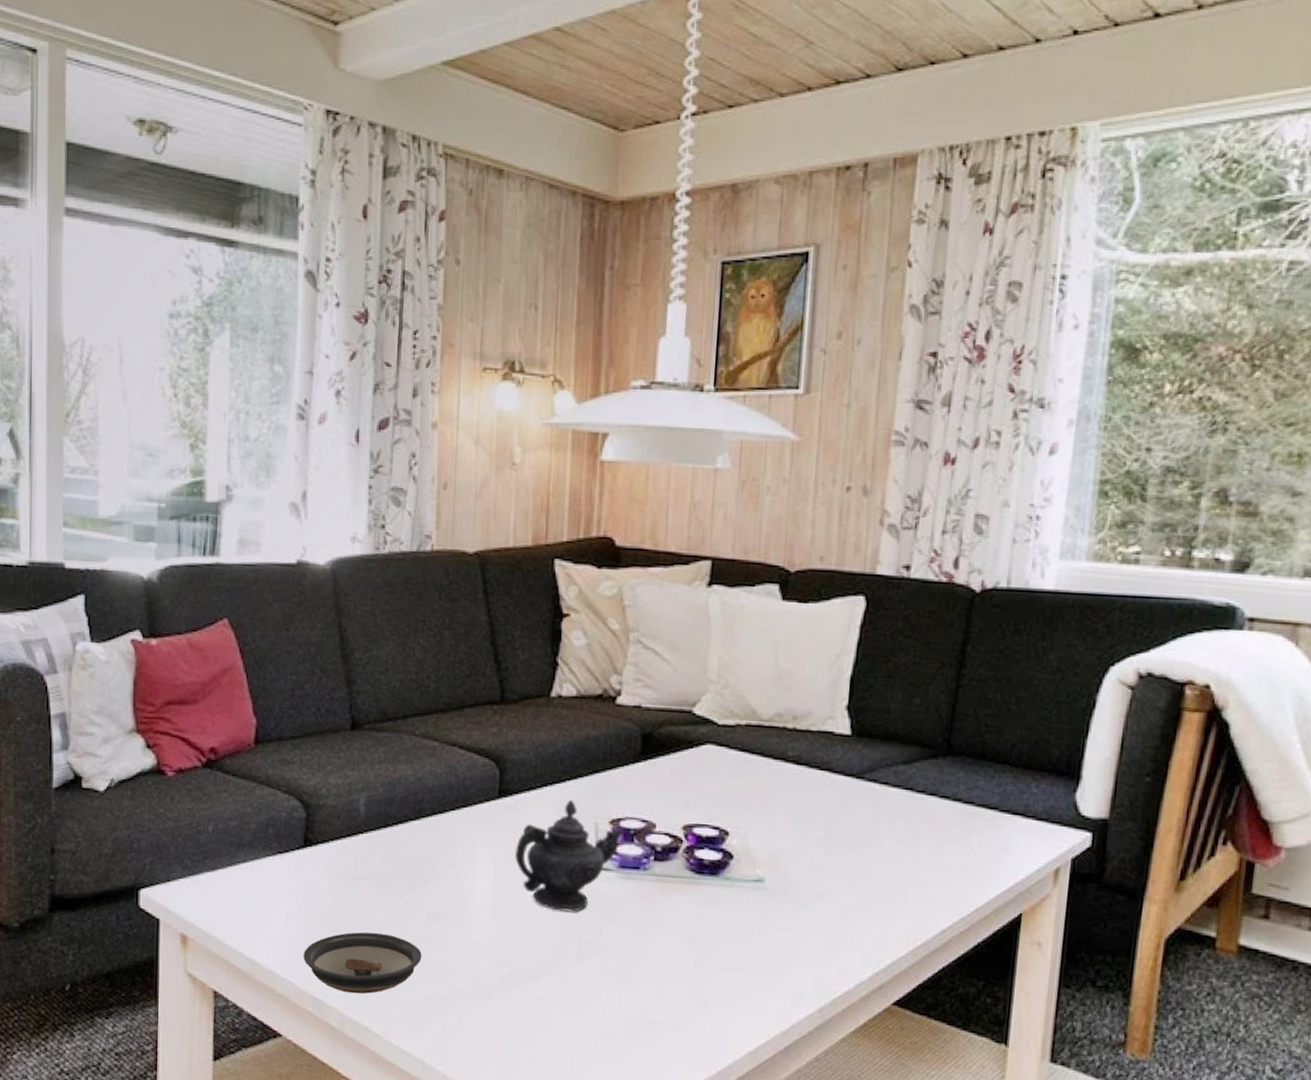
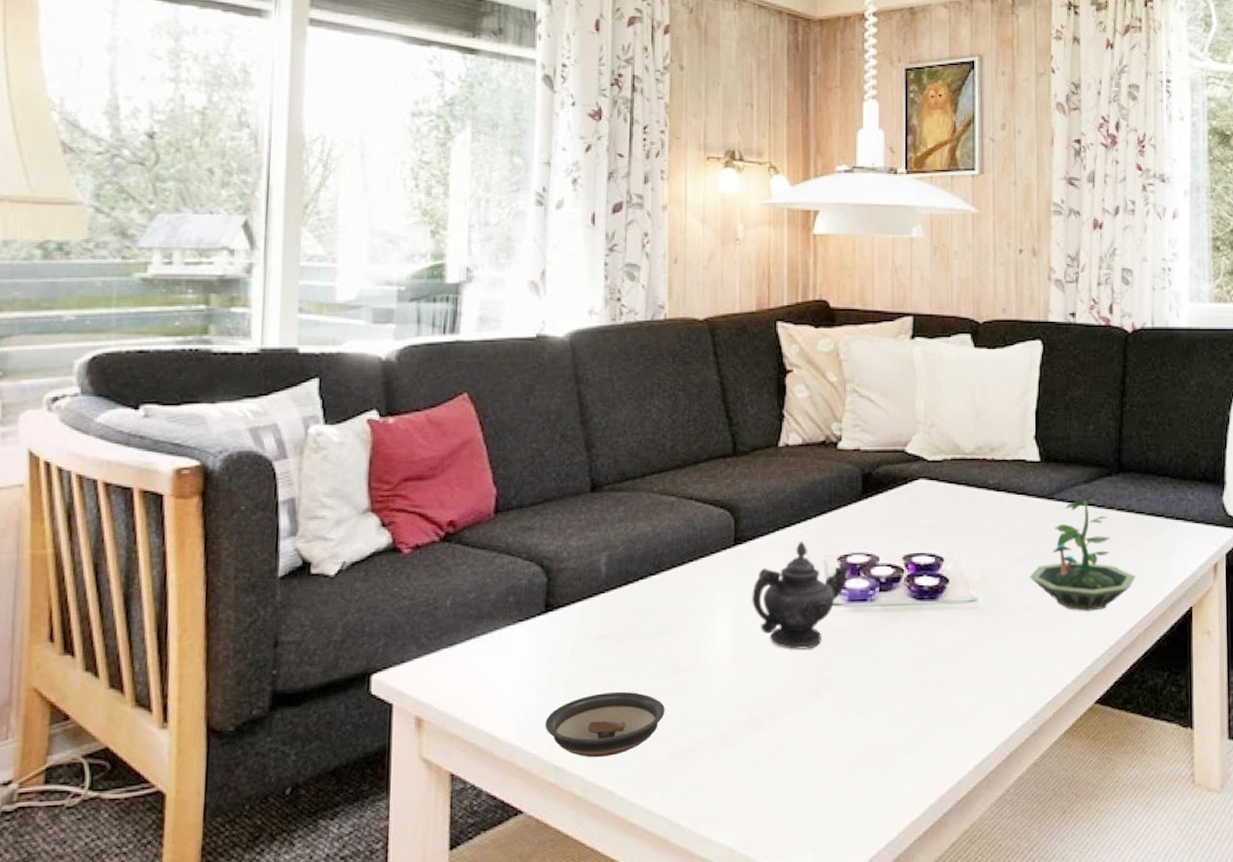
terrarium: none [827,782,955,906] -> present [1029,500,1135,611]

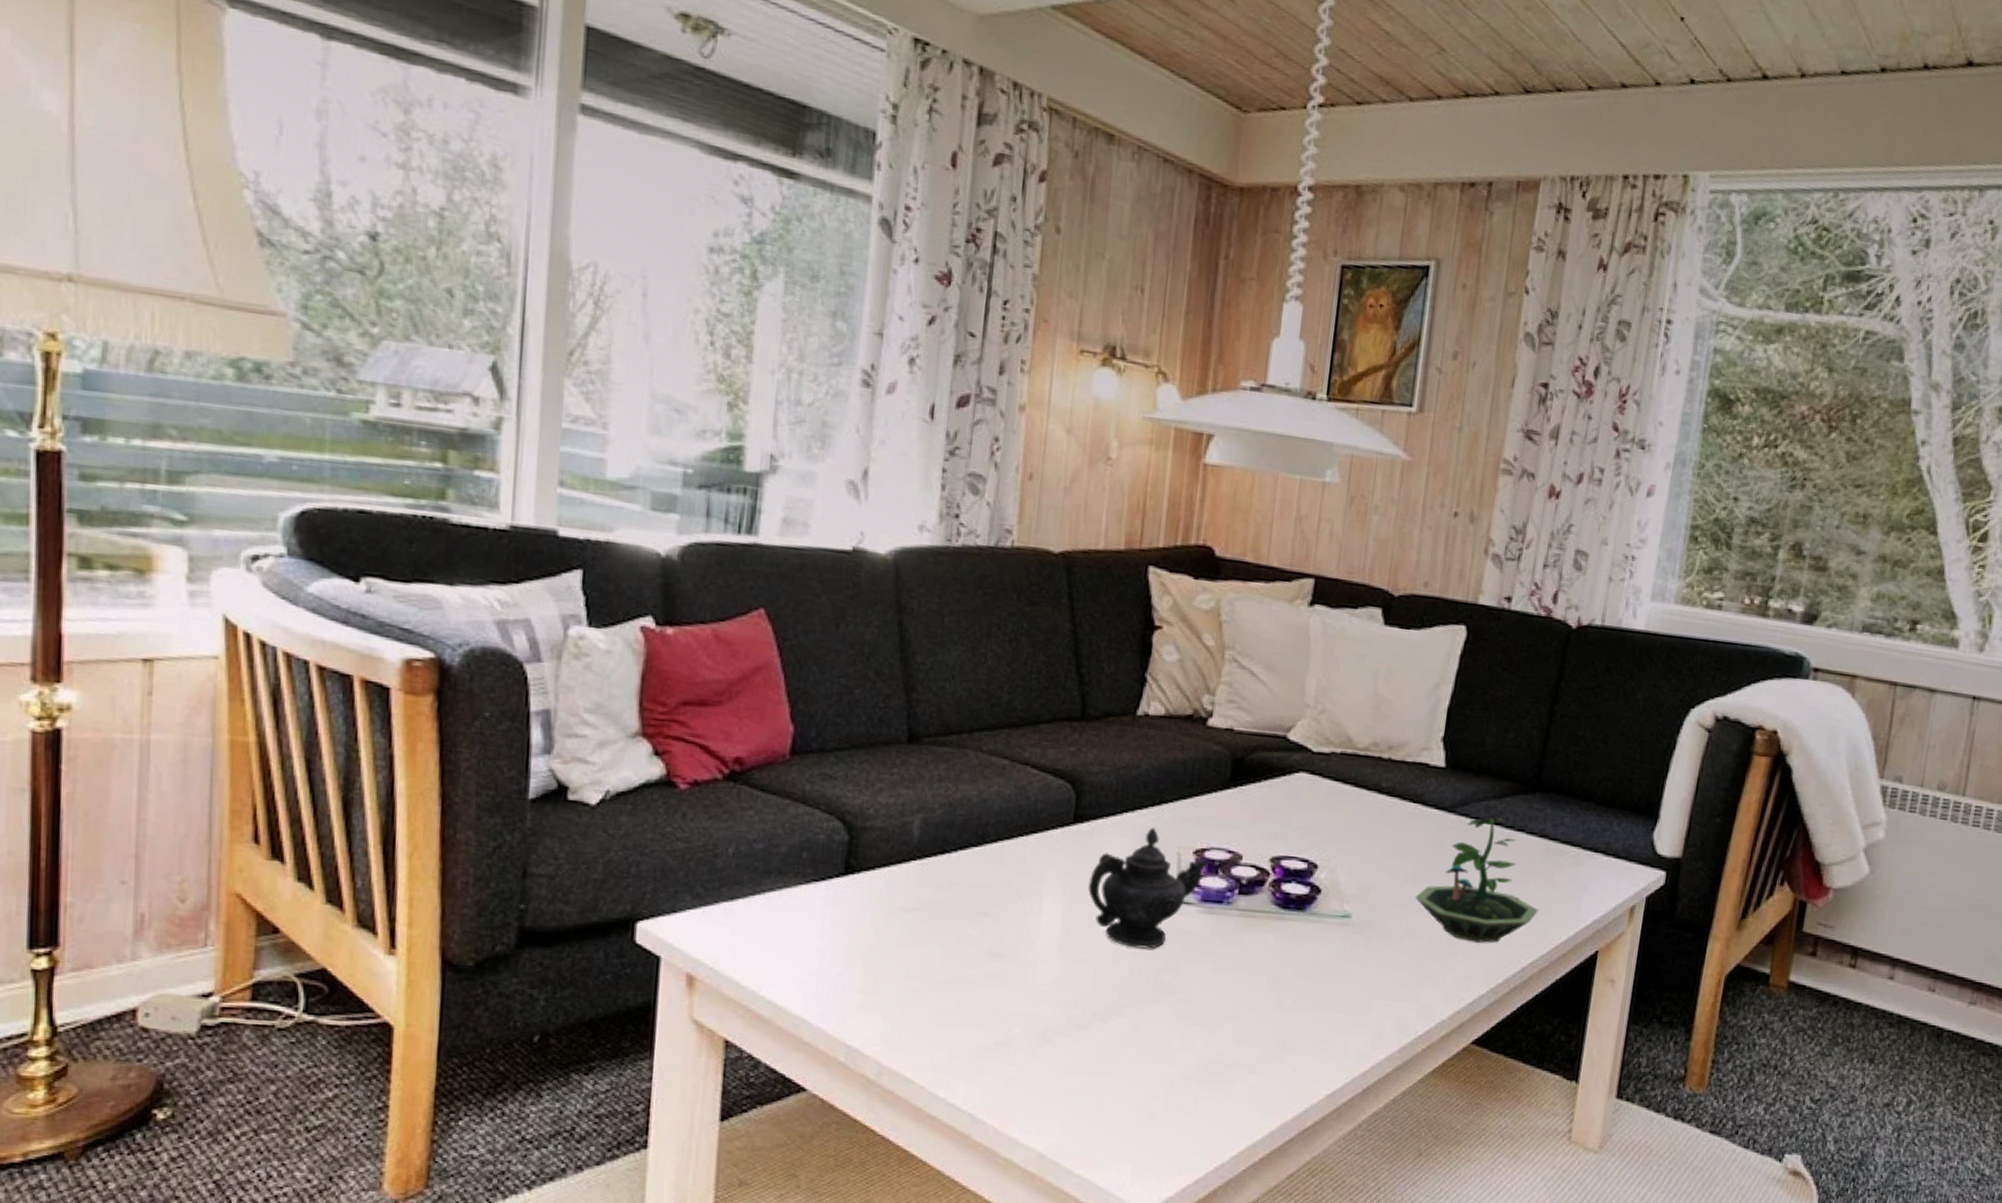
saucer: present [545,691,665,758] -> none [837,971,978,1041]

